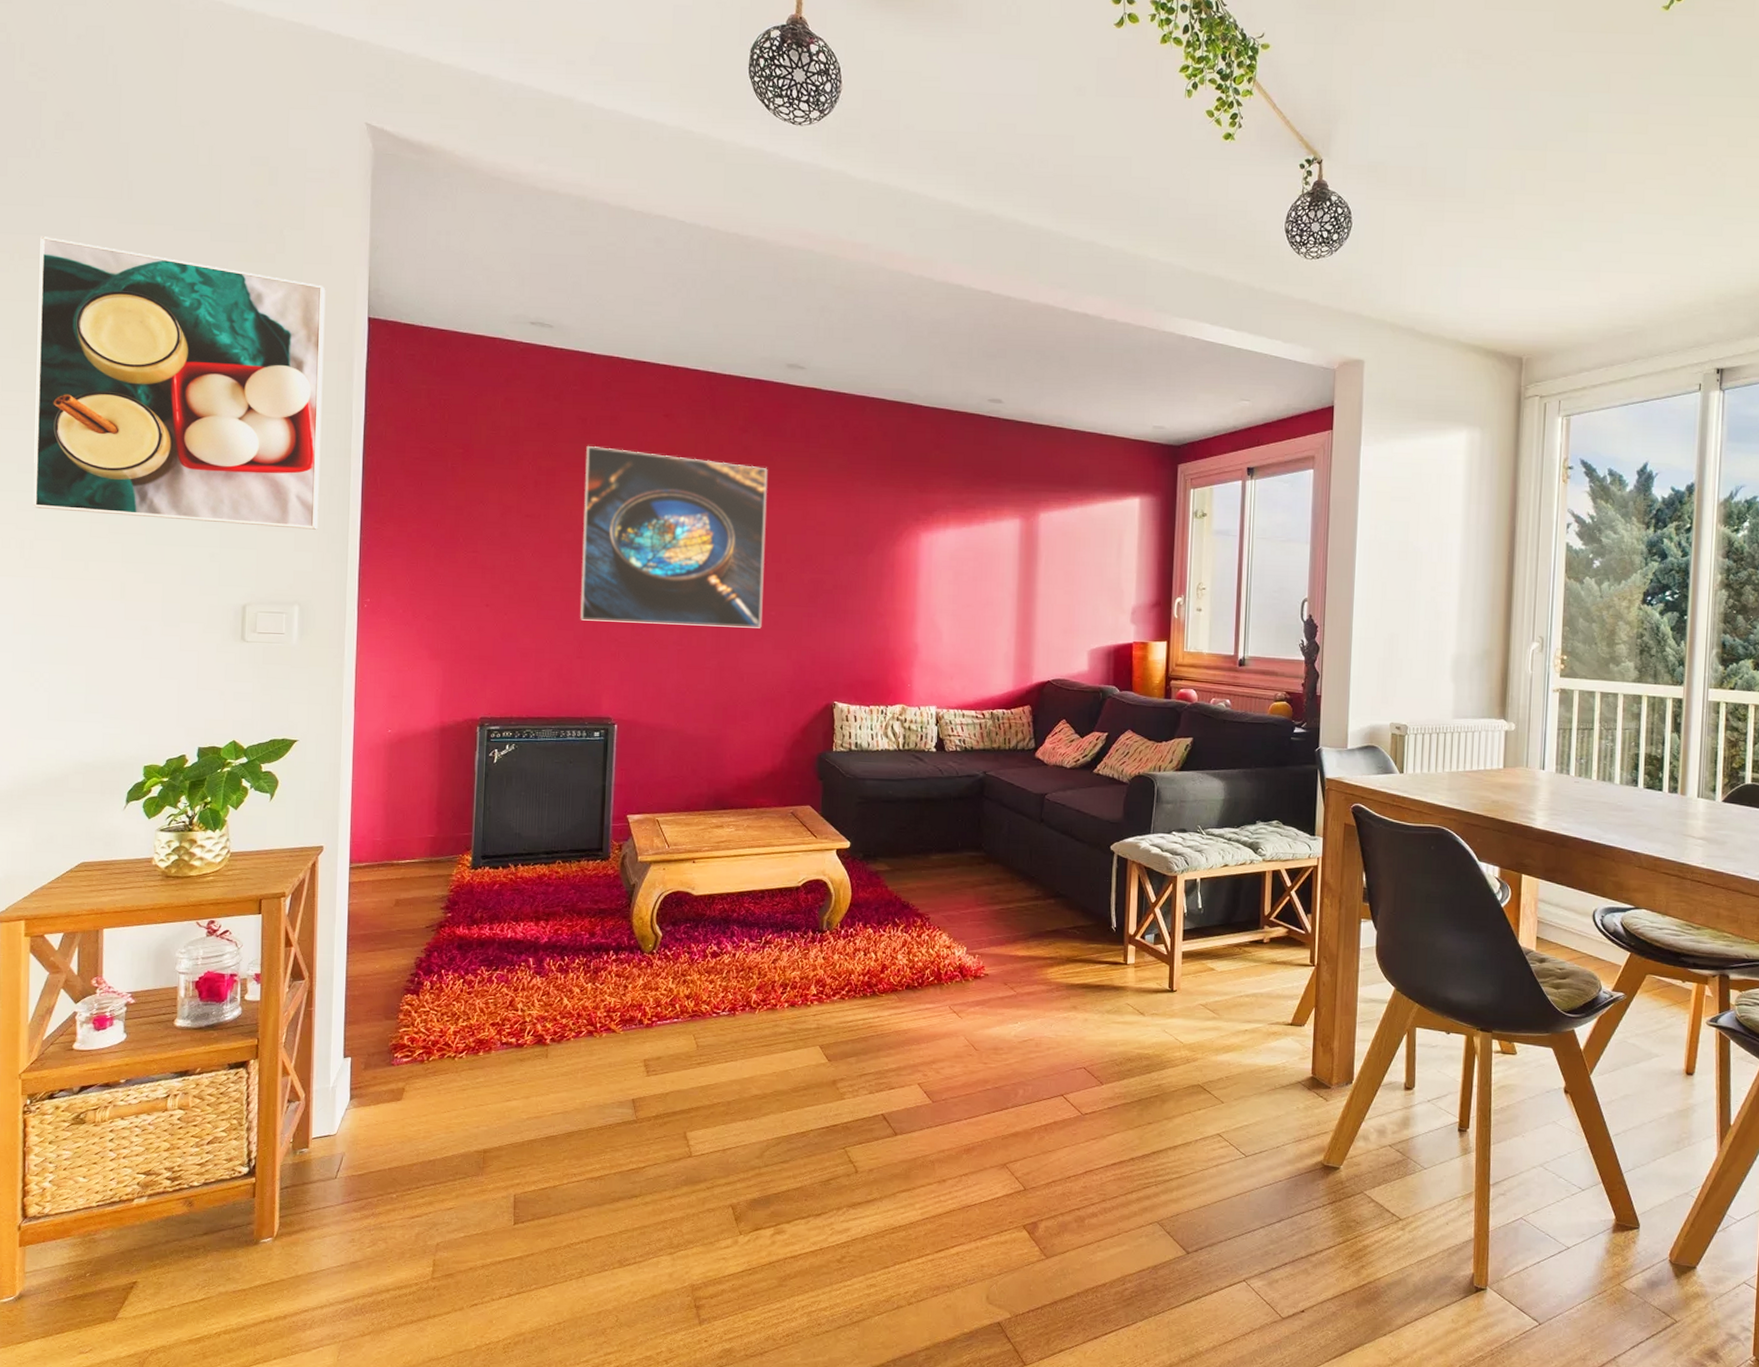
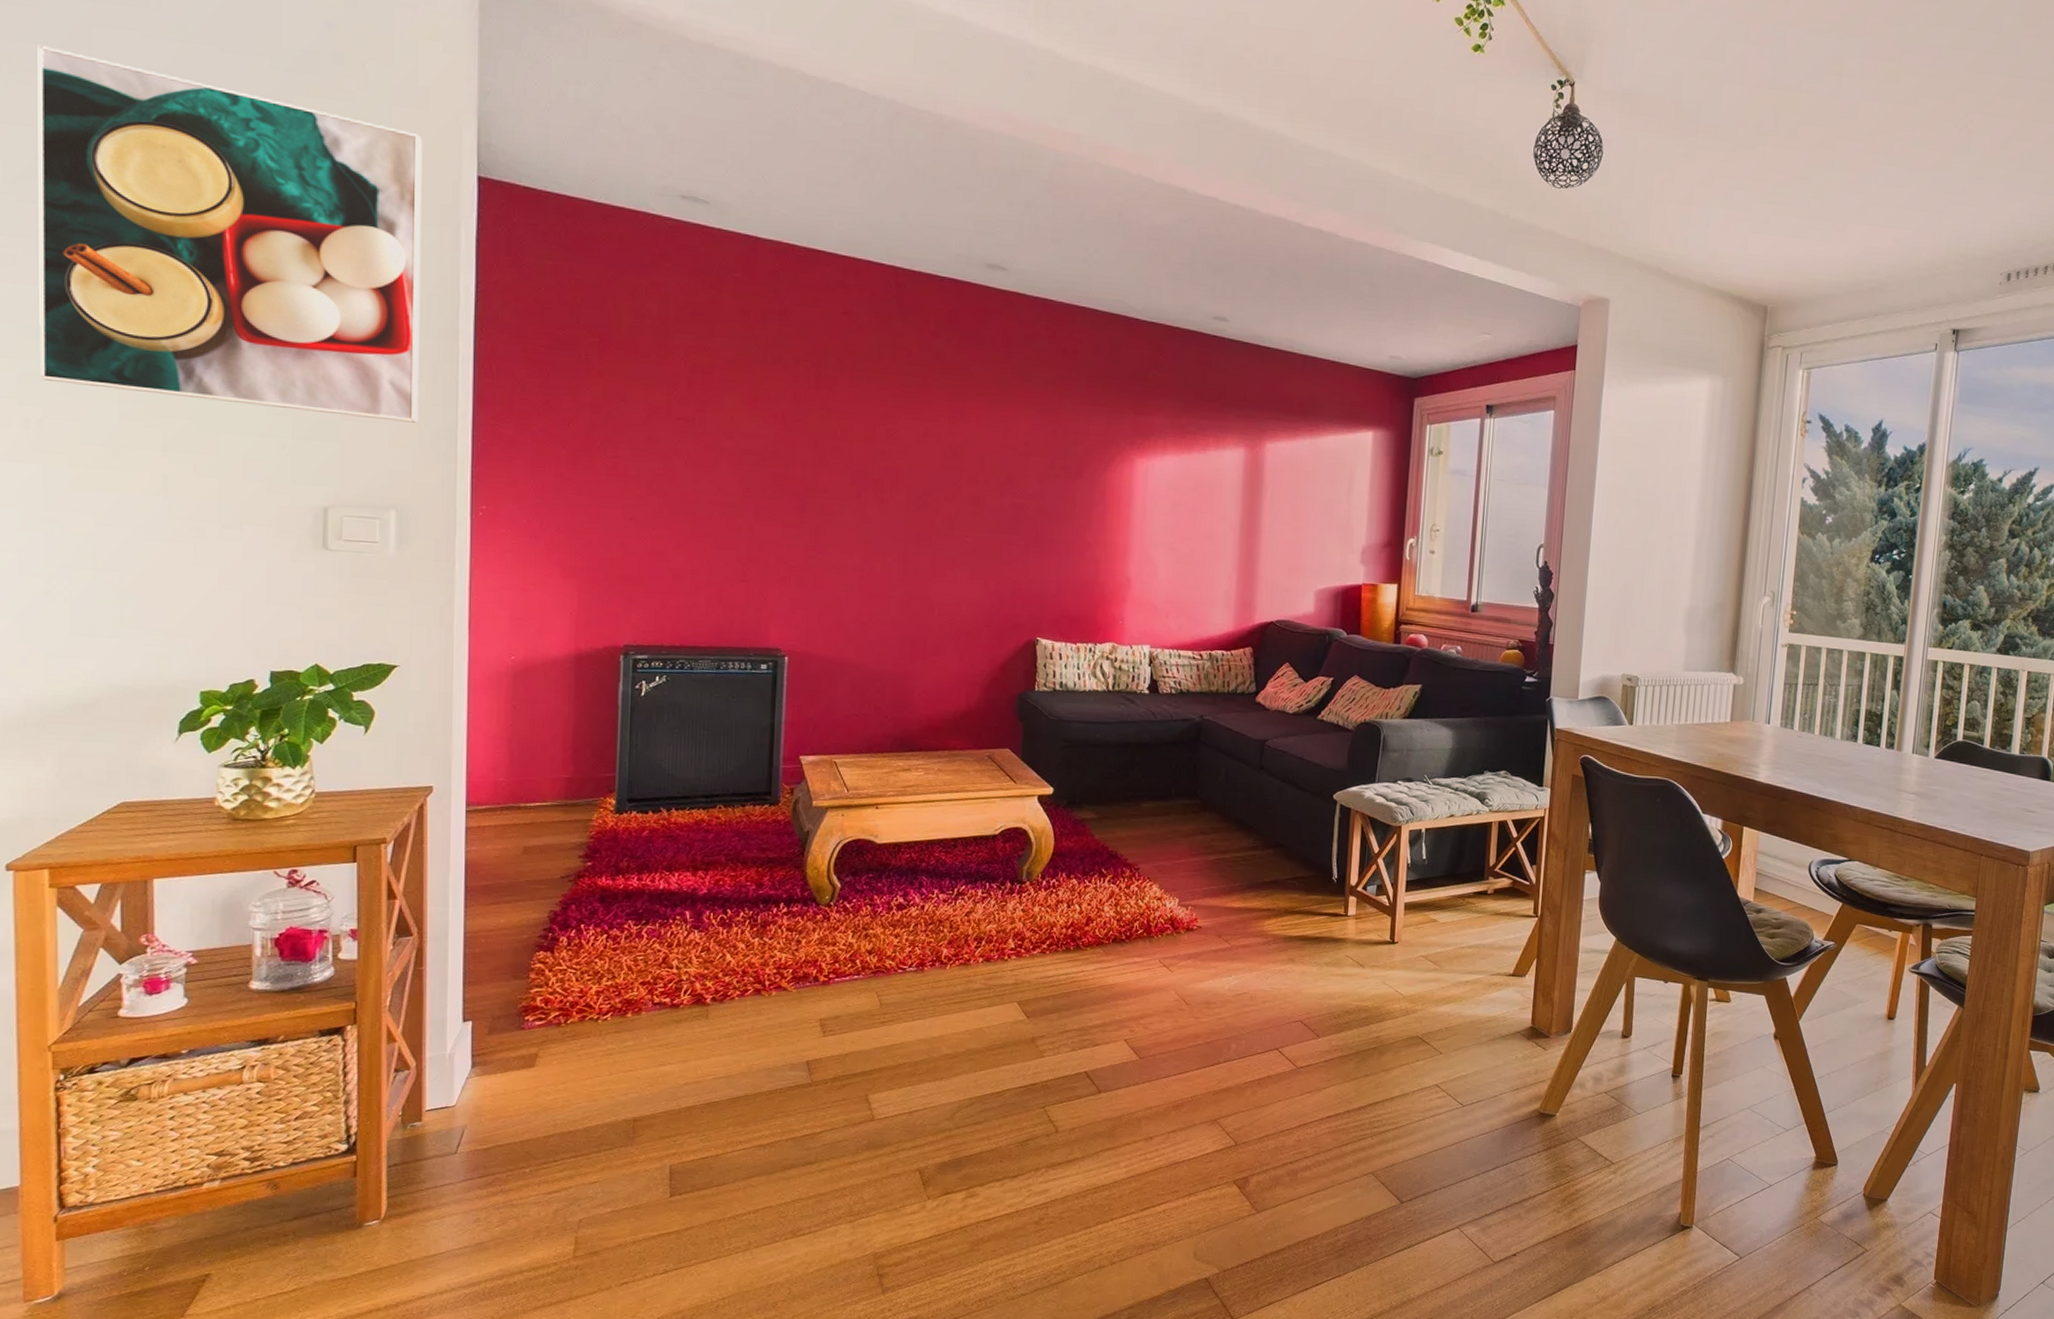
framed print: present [580,446,768,628] -> none [743,343,964,556]

